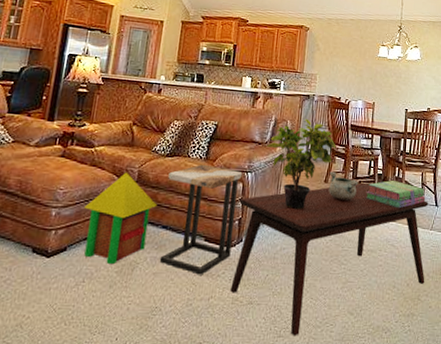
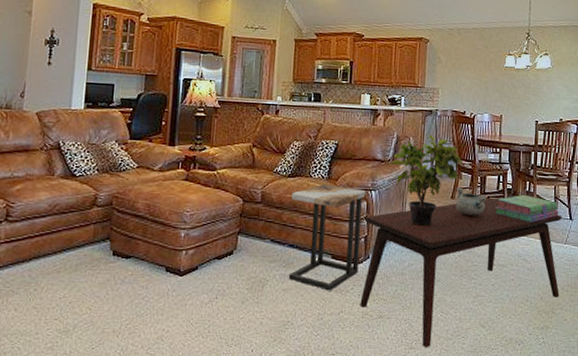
toy house: present [83,172,158,265] -> none [210,193,283,282]

